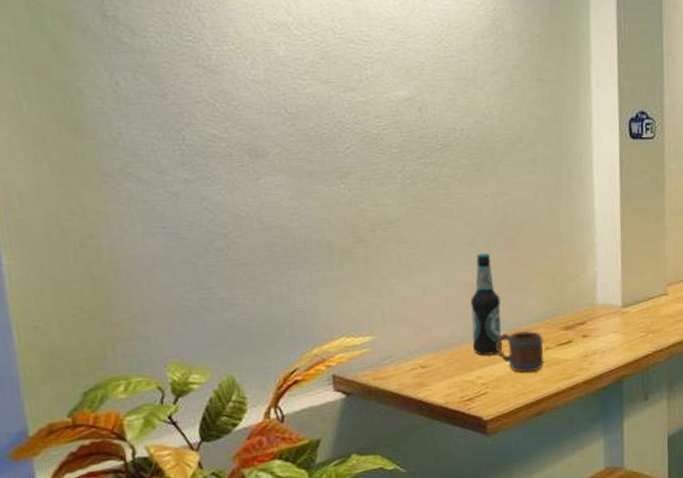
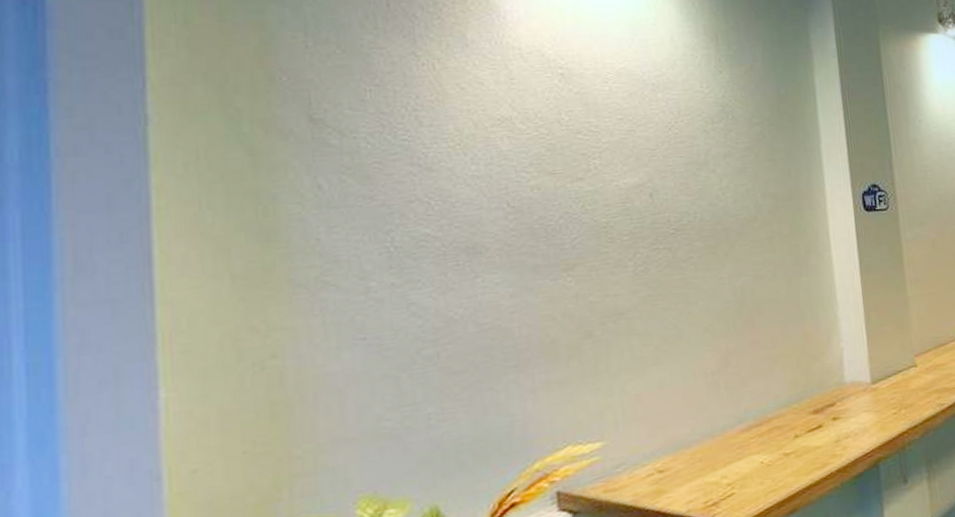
bottle: present [471,253,503,355] -> none [711,338,748,451]
mug: present [495,330,545,373] -> none [740,418,794,467]

